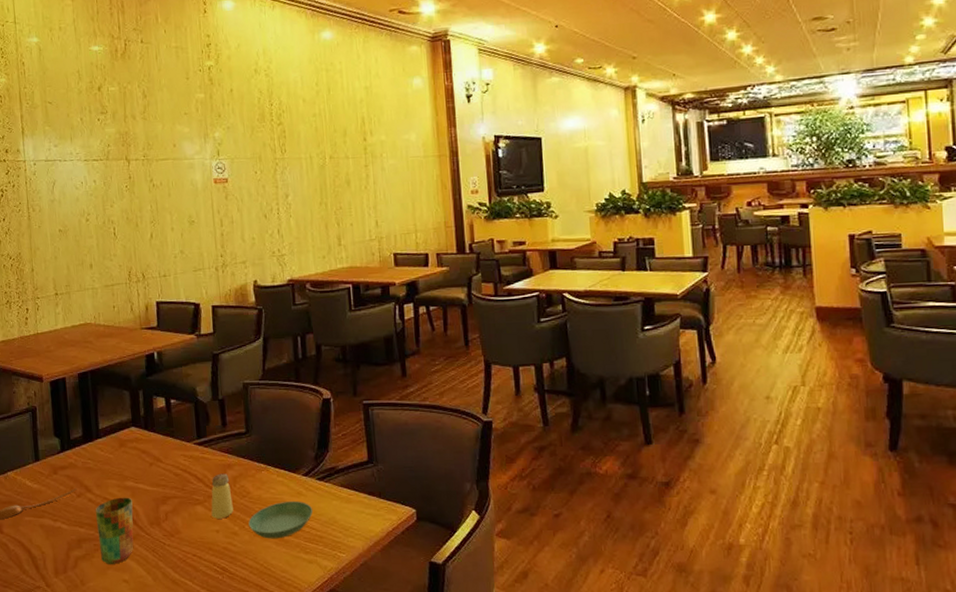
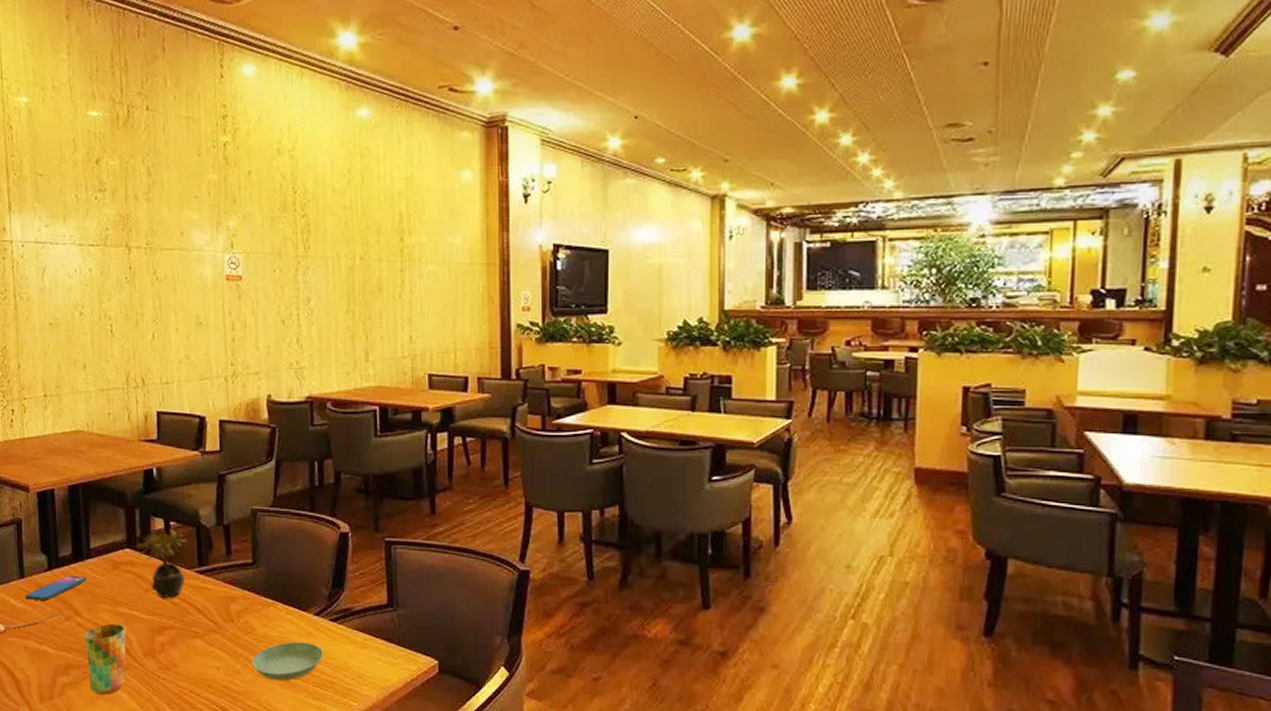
smartphone: none [40,456,97,481] -> present [25,576,87,601]
succulent plant: none [140,406,187,471] -> present [135,529,187,599]
saltshaker: present [211,473,234,519] -> none [211,606,236,655]

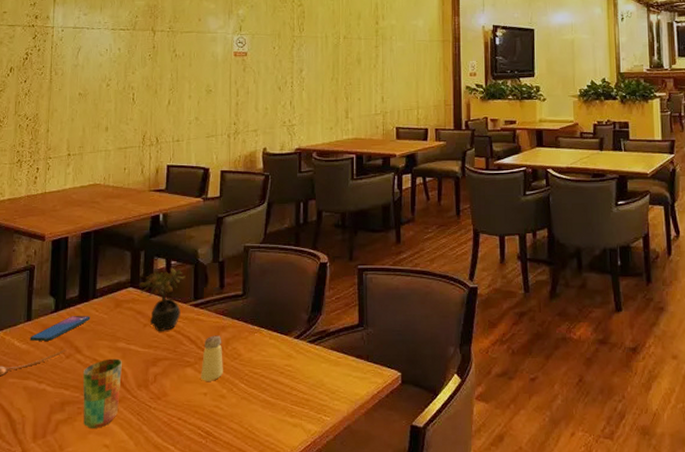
saltshaker: none [211,606,236,655] -> present [201,335,223,381]
saucer: present [252,641,324,681] -> none [237,363,302,402]

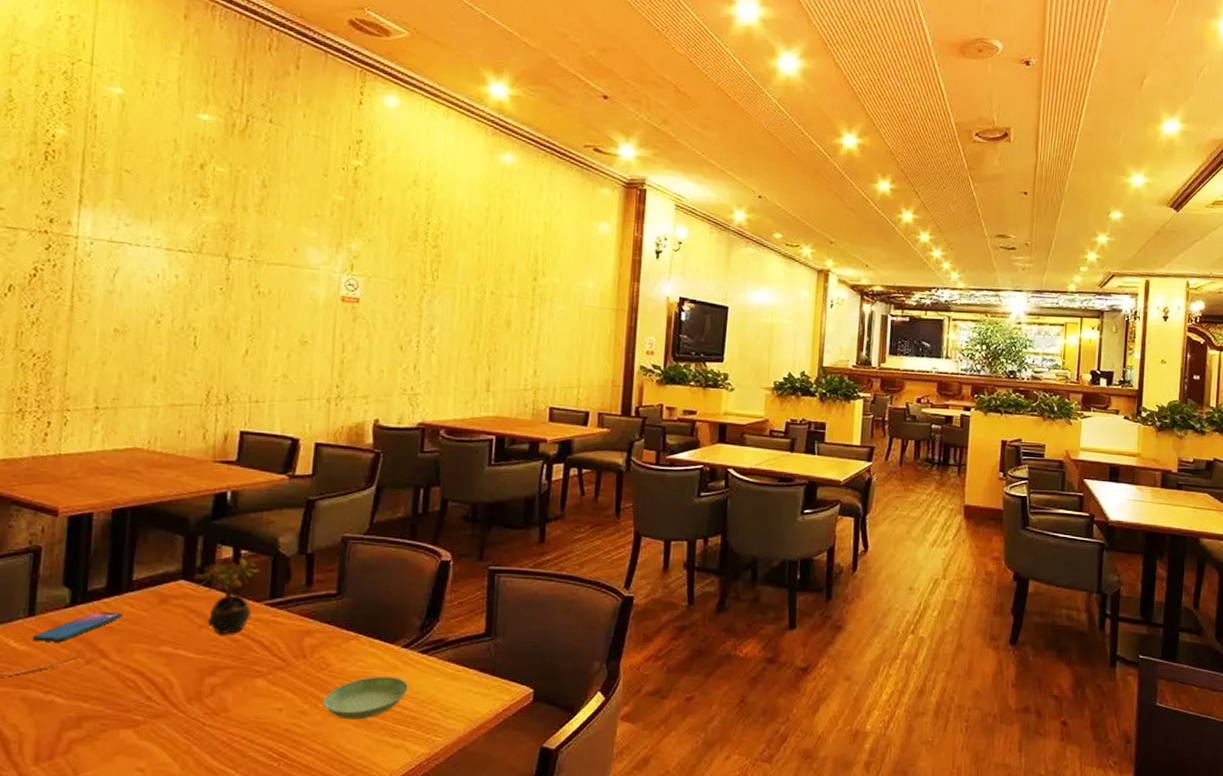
cup: present [82,358,122,428] -> none [108,665,166,748]
saltshaker: present [201,335,223,381] -> none [275,641,307,695]
saucer: none [237,363,302,402] -> present [323,675,409,720]

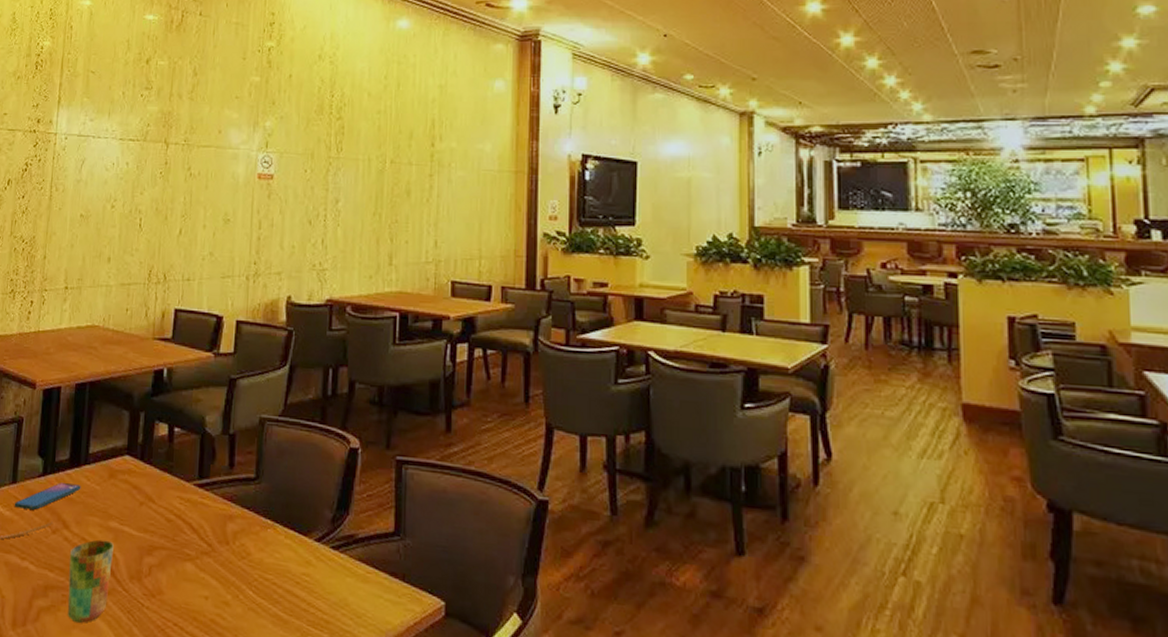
cup: none [108,665,166,748] -> present [67,539,114,623]
succulent plant: present [193,558,260,635] -> none [136,435,190,514]
saucer: present [323,675,409,720] -> none [244,570,322,618]

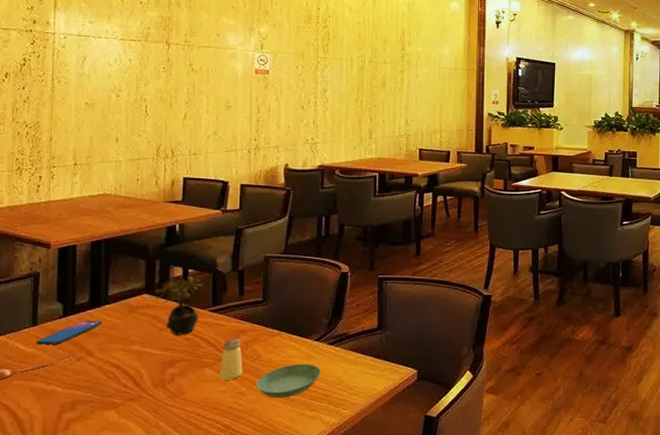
cup: present [67,539,114,623] -> none [95,360,137,425]
succulent plant: none [136,435,190,514] -> present [154,275,204,336]
saltshaker: none [202,525,229,583] -> present [220,338,243,380]
saucer: none [244,570,322,618] -> present [257,363,322,398]

